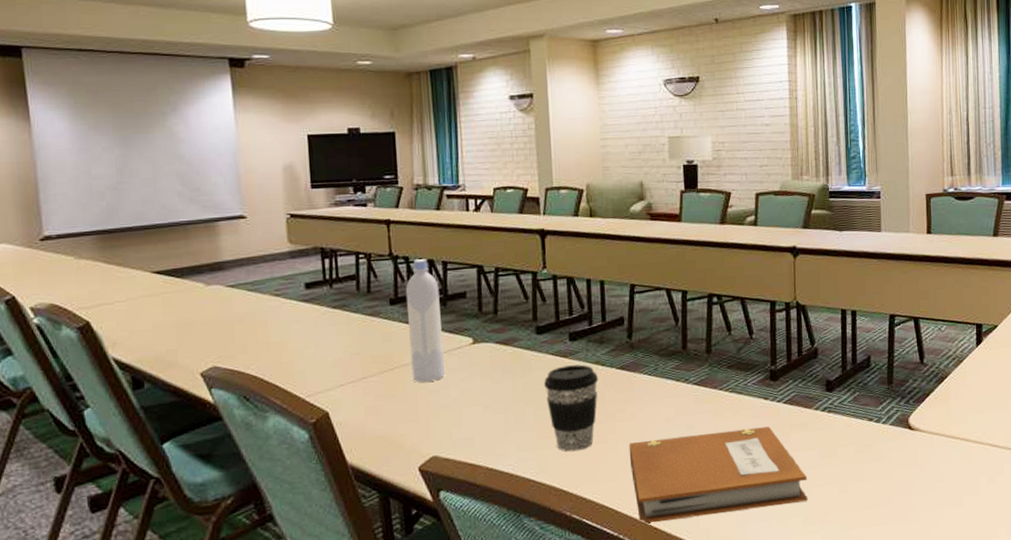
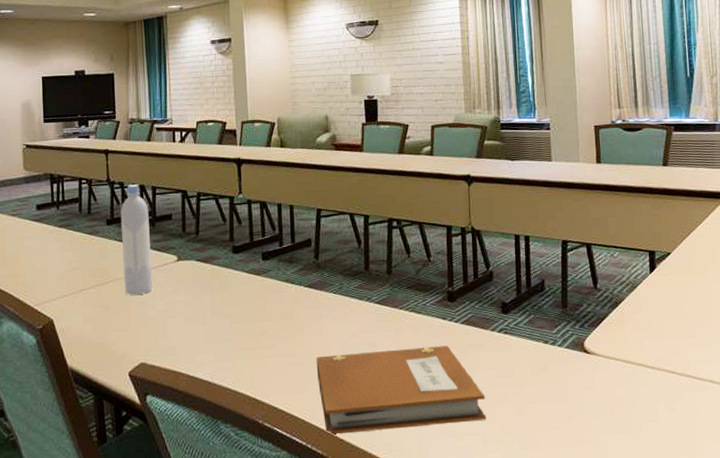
coffee cup: present [544,364,599,452] -> none [239,282,288,363]

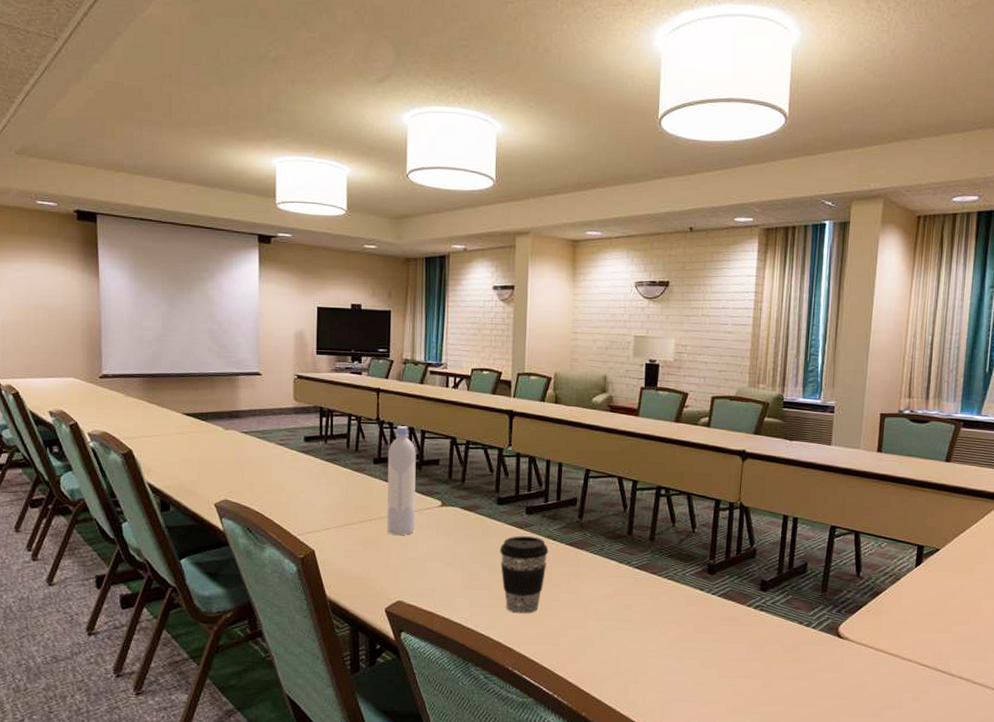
coffee cup: none [239,282,288,363] -> present [500,536,549,614]
notebook: present [316,346,486,435] -> none [569,613,733,690]

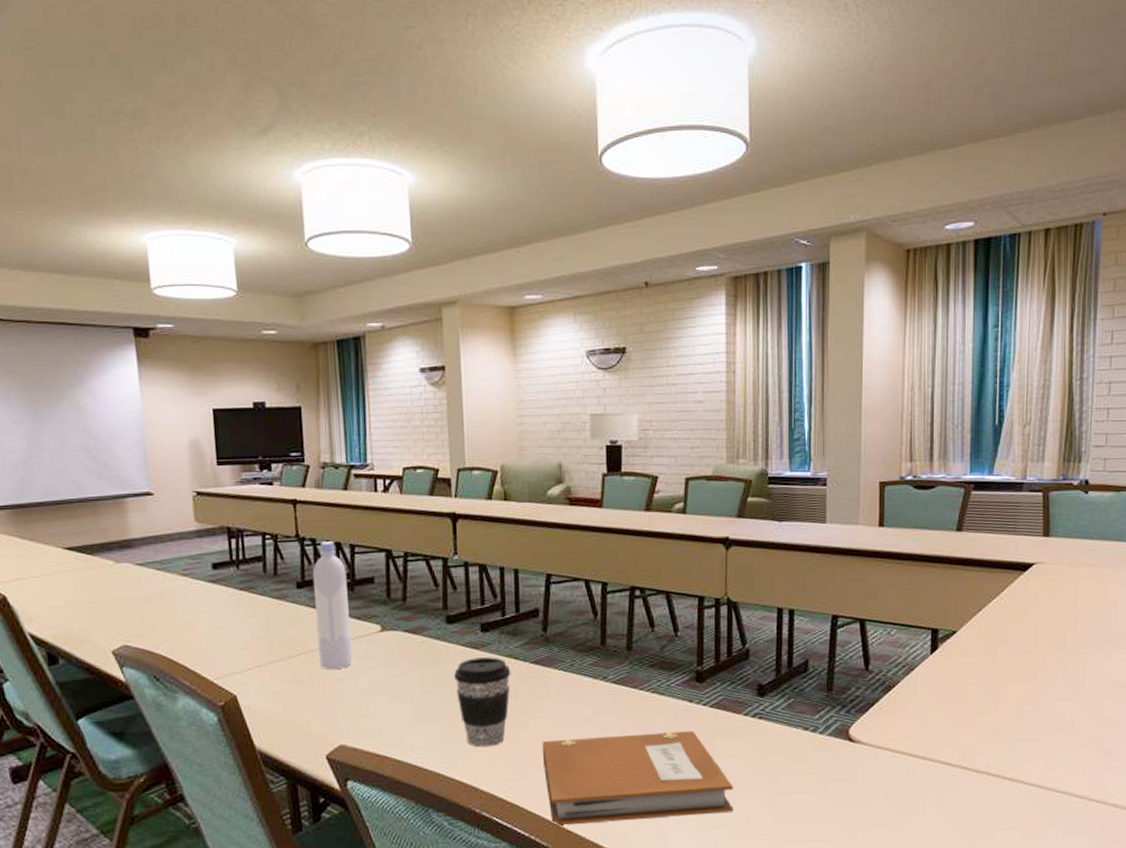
notebook: none [569,613,733,690] -> present [542,731,733,826]

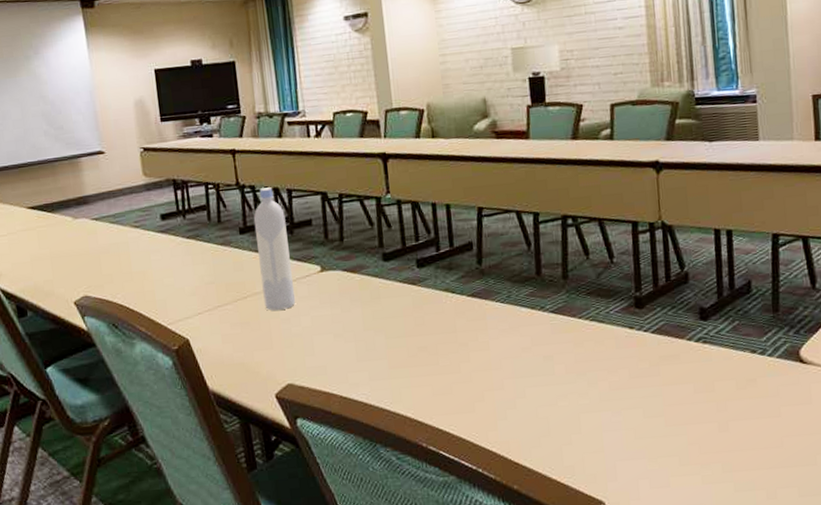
coffee cup: present [454,657,511,748] -> none [393,292,449,382]
notebook: present [542,731,733,826] -> none [483,358,683,459]

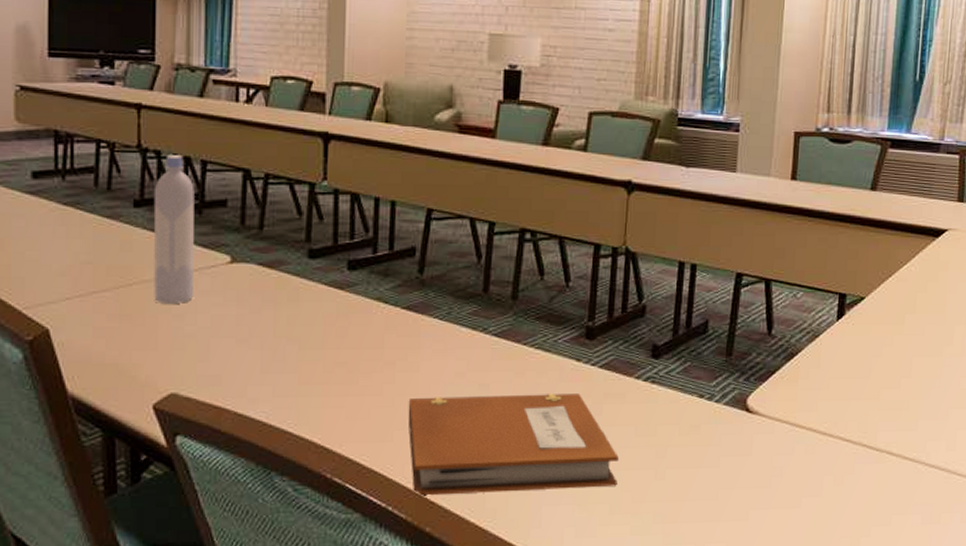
notebook: none [483,358,683,459] -> present [408,393,619,496]

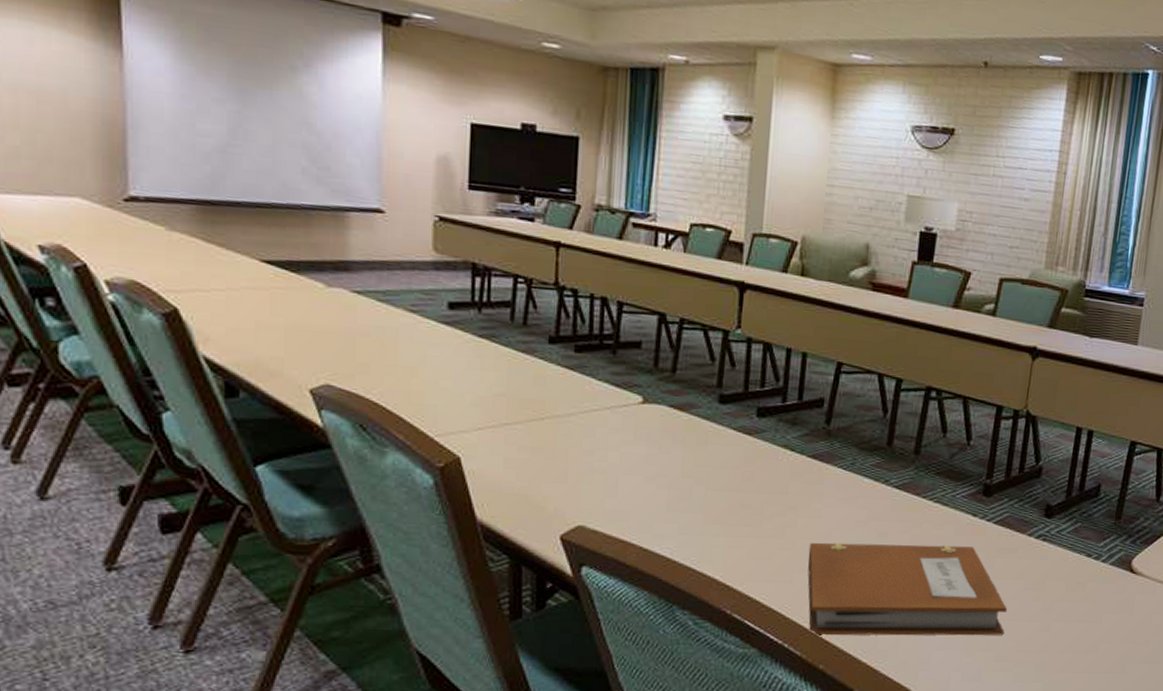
bottle: present [153,155,195,303] -> none [565,294,610,440]

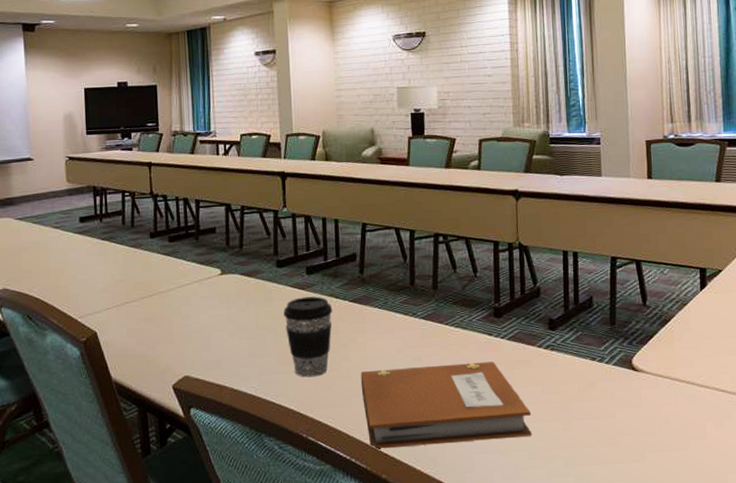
coffee cup: none [720,444,785,544] -> present [284,296,333,378]

